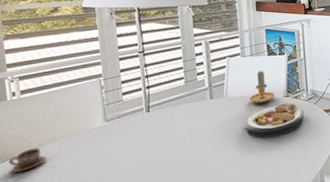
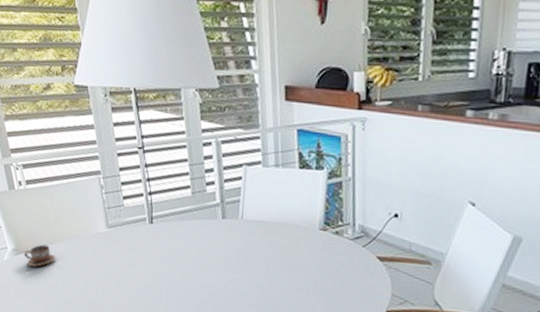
plate: present [244,103,305,138] -> none [264,238,349,281]
candle: present [249,71,275,104] -> none [272,189,307,235]

